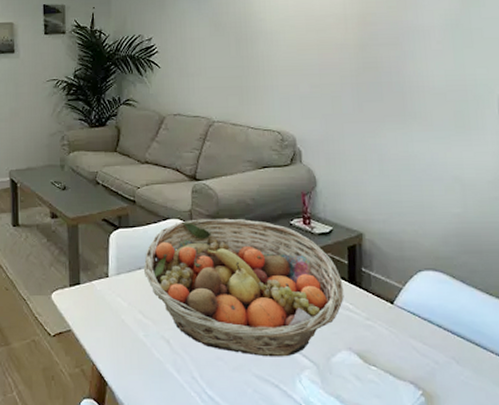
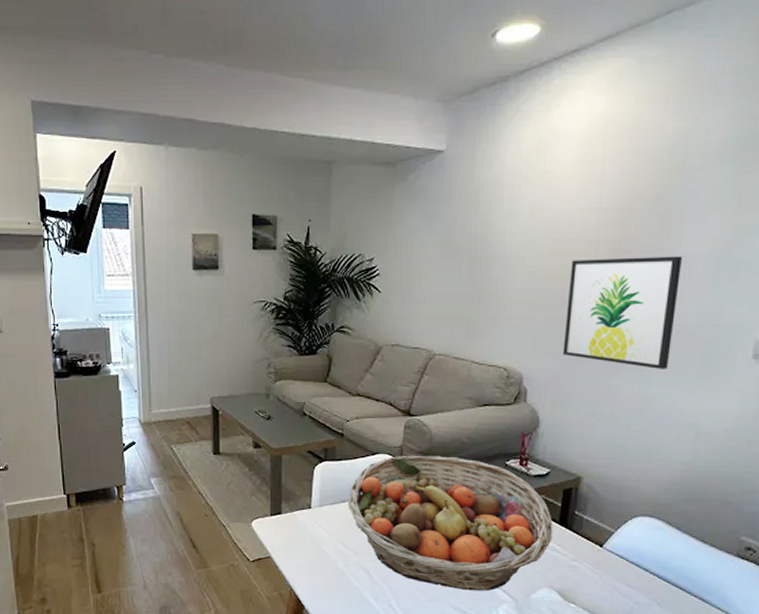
wall art: none [325,26,425,127] -> present [562,256,682,369]

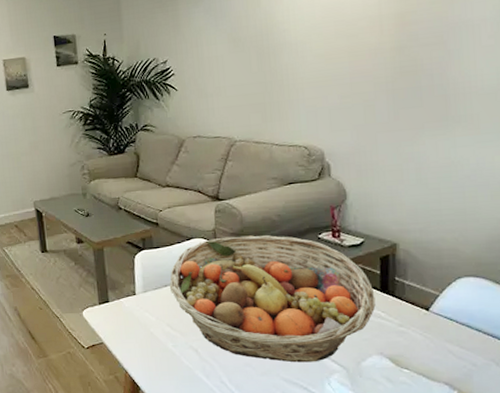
wall art: present [562,256,682,369] -> none [357,20,472,132]

